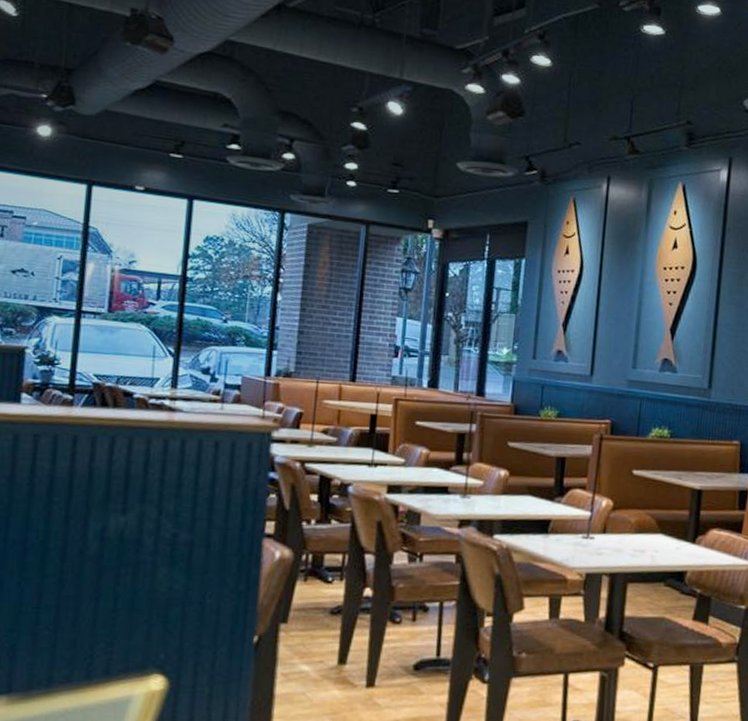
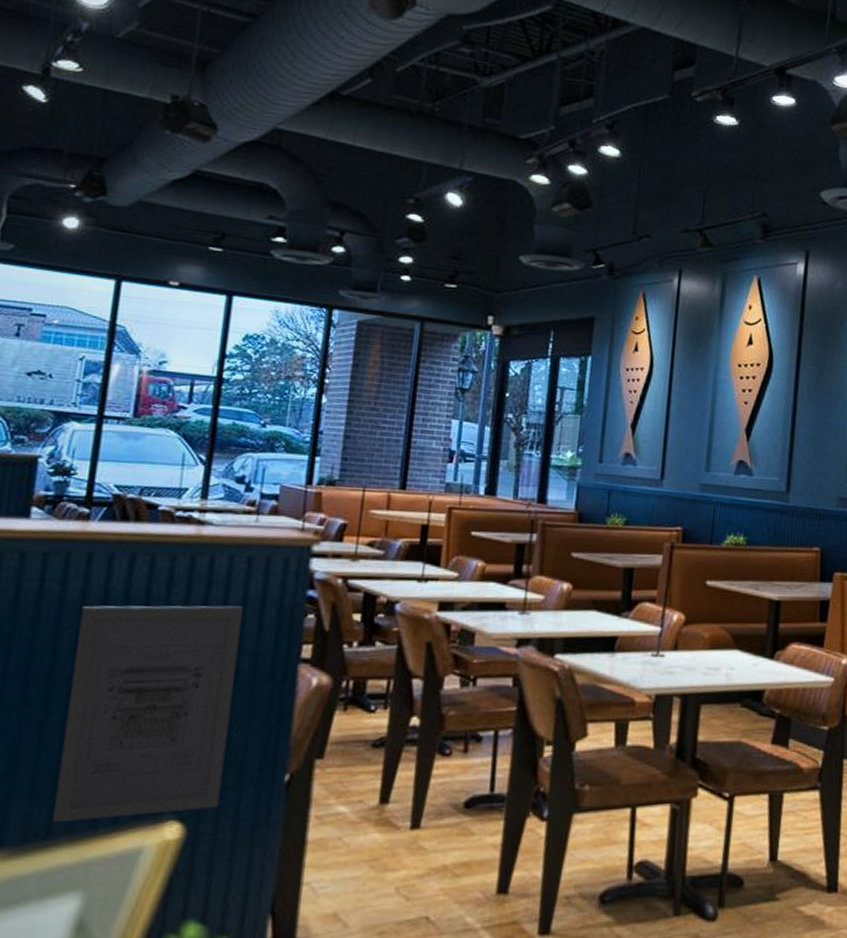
wall art: none [53,483,212,673] -> present [53,605,243,823]

